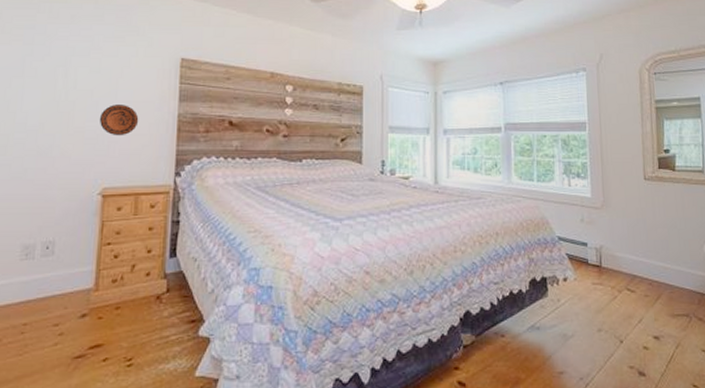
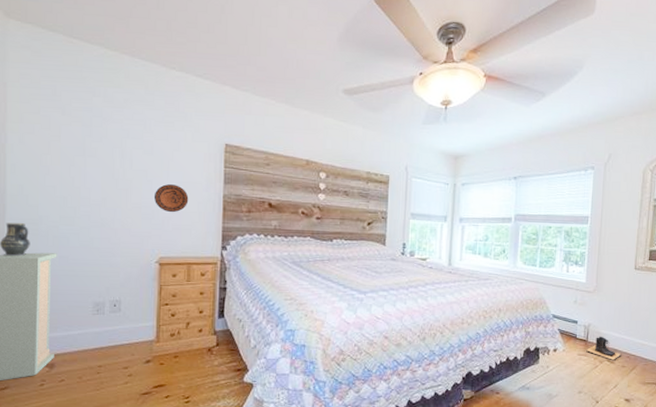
boots: none [601,260,643,289] -> present [586,336,622,360]

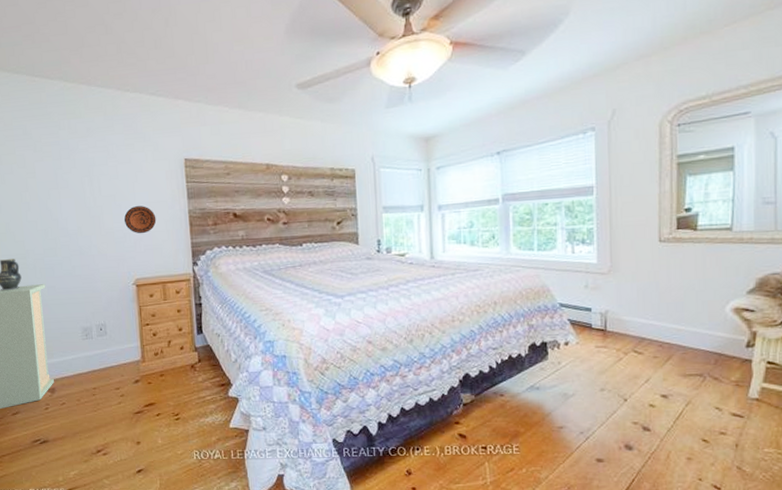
boots: present [586,336,622,360] -> none [605,323,652,351]

